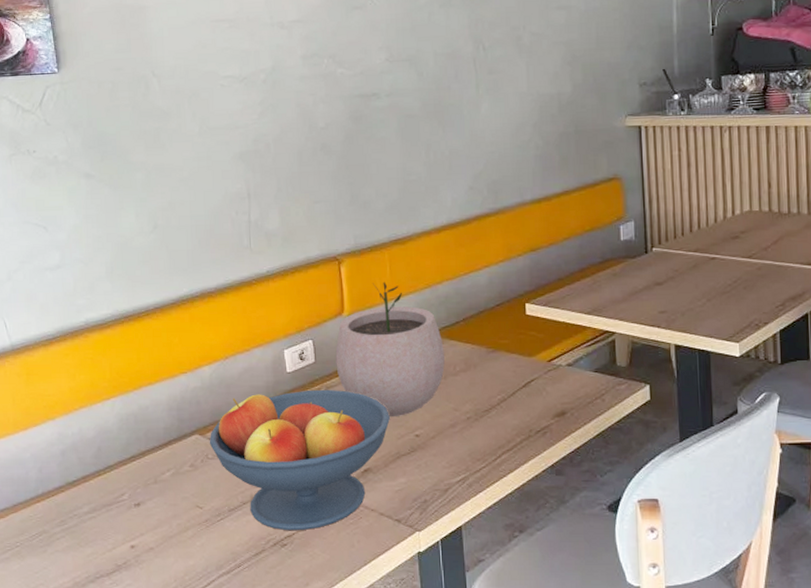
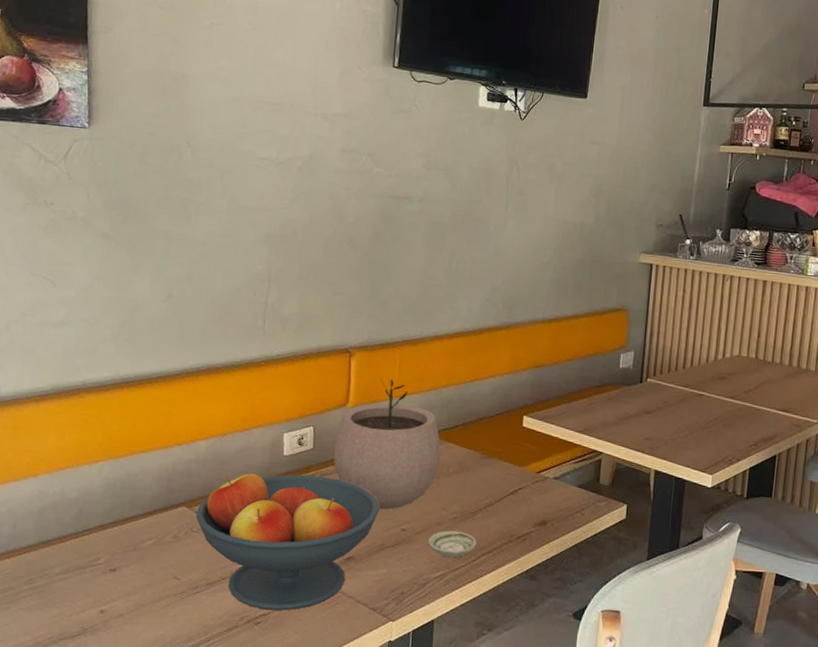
saucer: none [444,431,495,460] -> present [428,530,477,558]

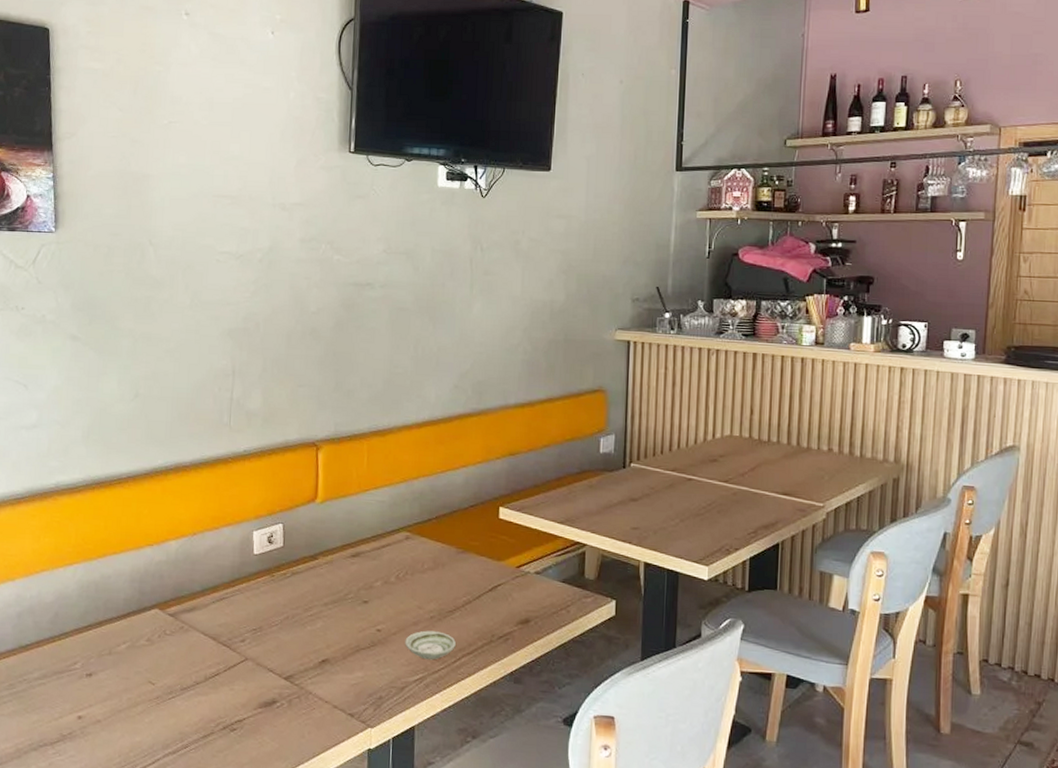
fruit bowl: present [195,473,379,611] -> none [168,573,353,717]
plant pot: present [333,378,441,510] -> none [304,471,414,609]

